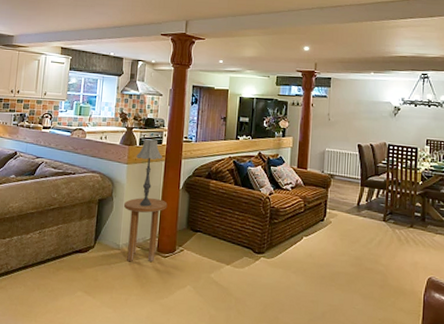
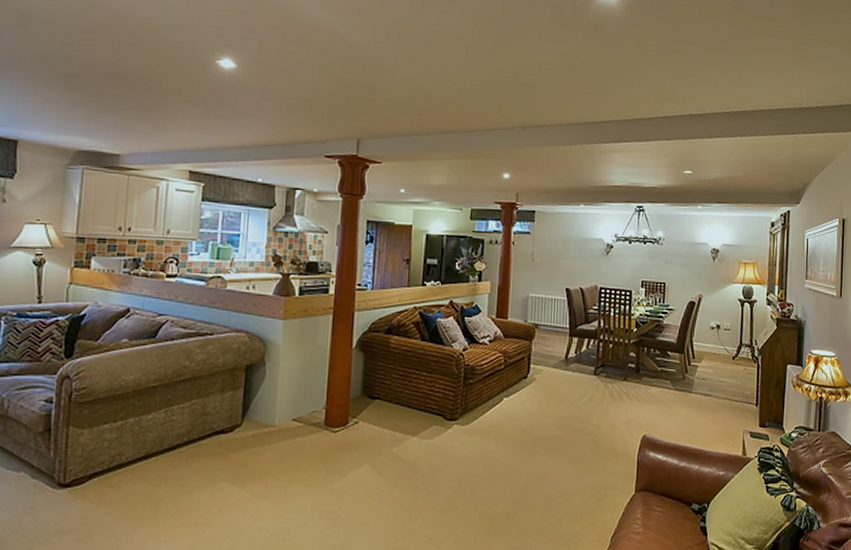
side table: present [123,198,168,262] -> none [279,361,337,441]
table lamp: present [136,139,163,207] -> none [295,287,330,372]

